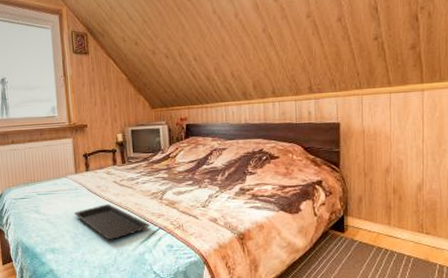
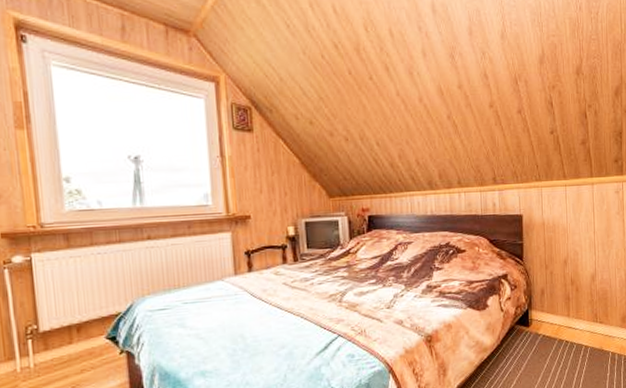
serving tray: present [74,204,150,240] -> none [232,311,328,355]

